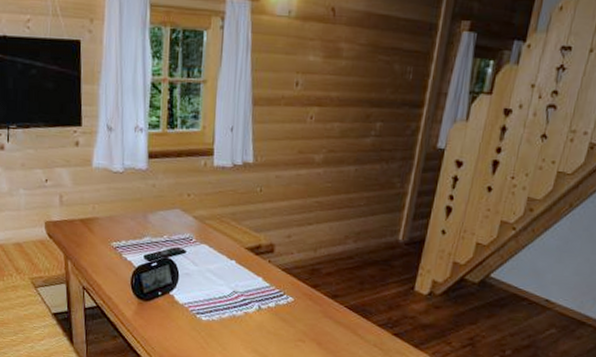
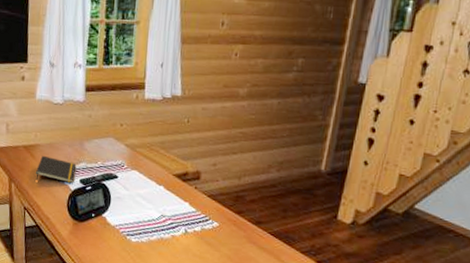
notepad: none [94,229,139,260] -> present [35,155,76,184]

